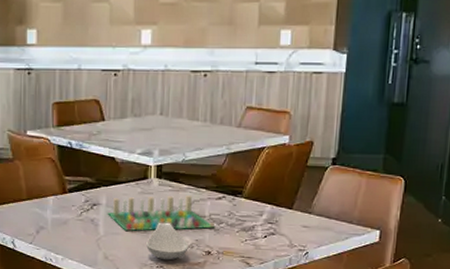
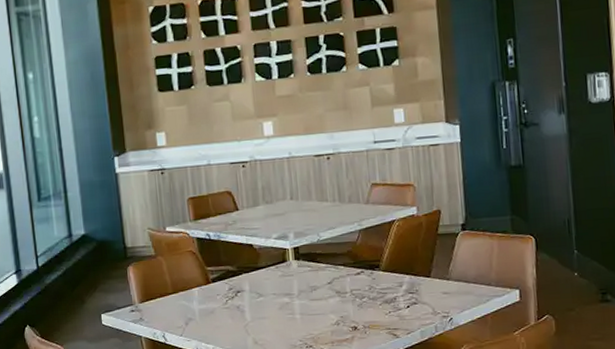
board game: present [107,195,216,232] -> none [251,274,358,315]
spoon rest: present [146,222,189,261] -> none [293,302,335,340]

